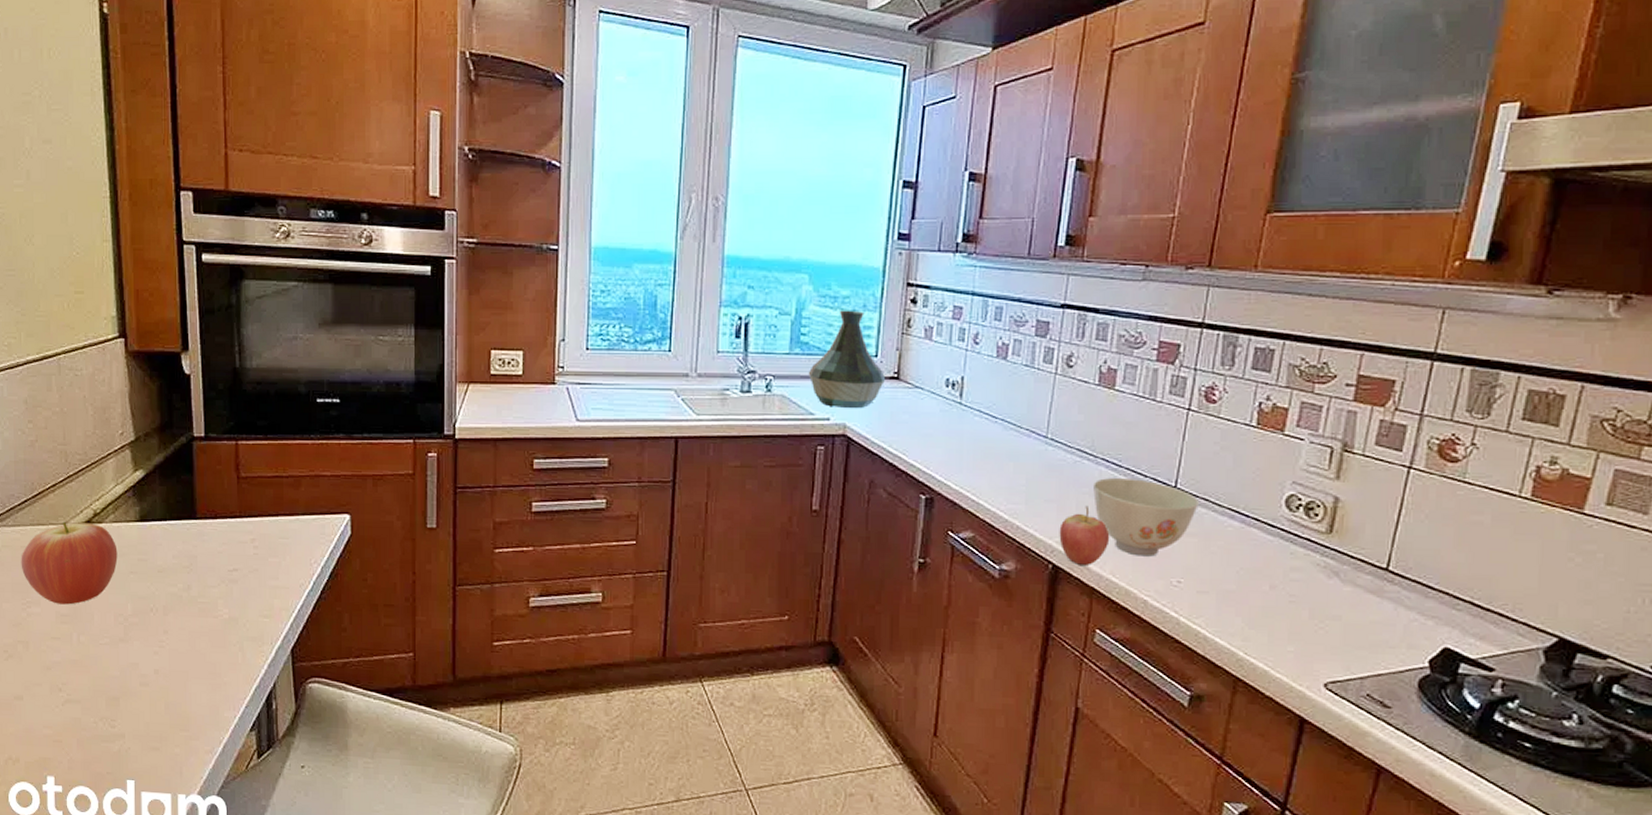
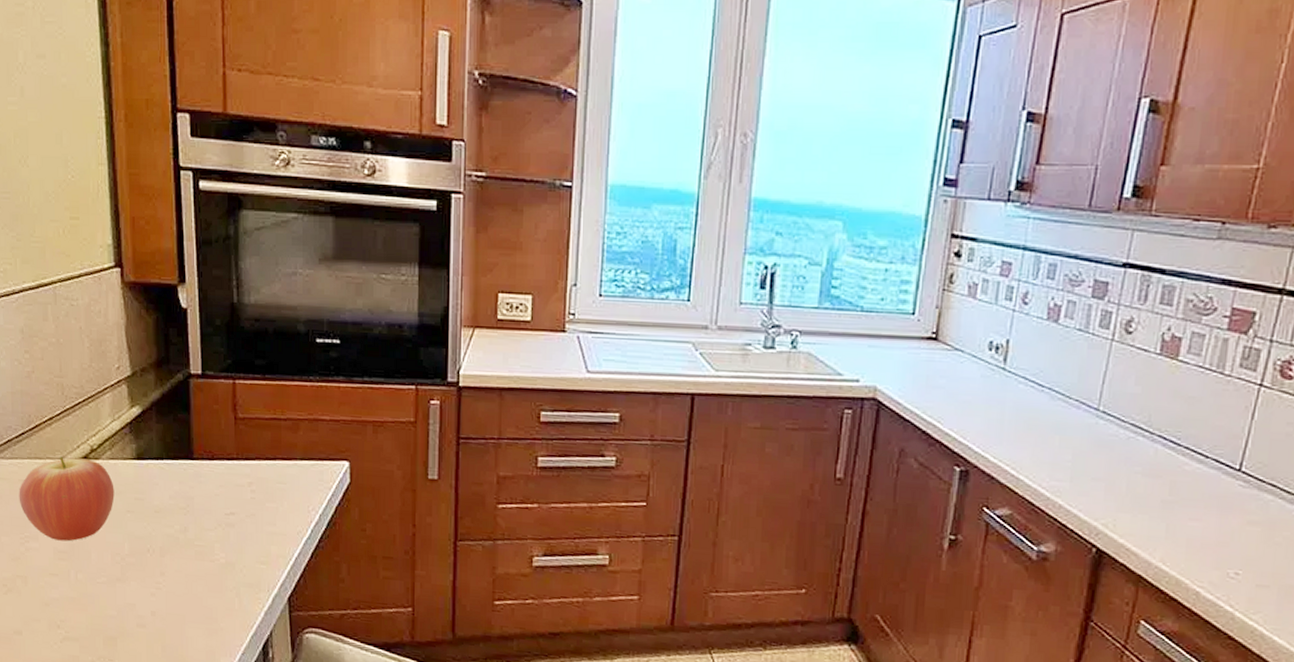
vase: present [808,310,886,409] -> none [837,261,923,371]
fruit: present [1059,505,1110,565] -> none [1105,486,1163,551]
bowl: present [1093,478,1199,557] -> none [1146,457,1265,545]

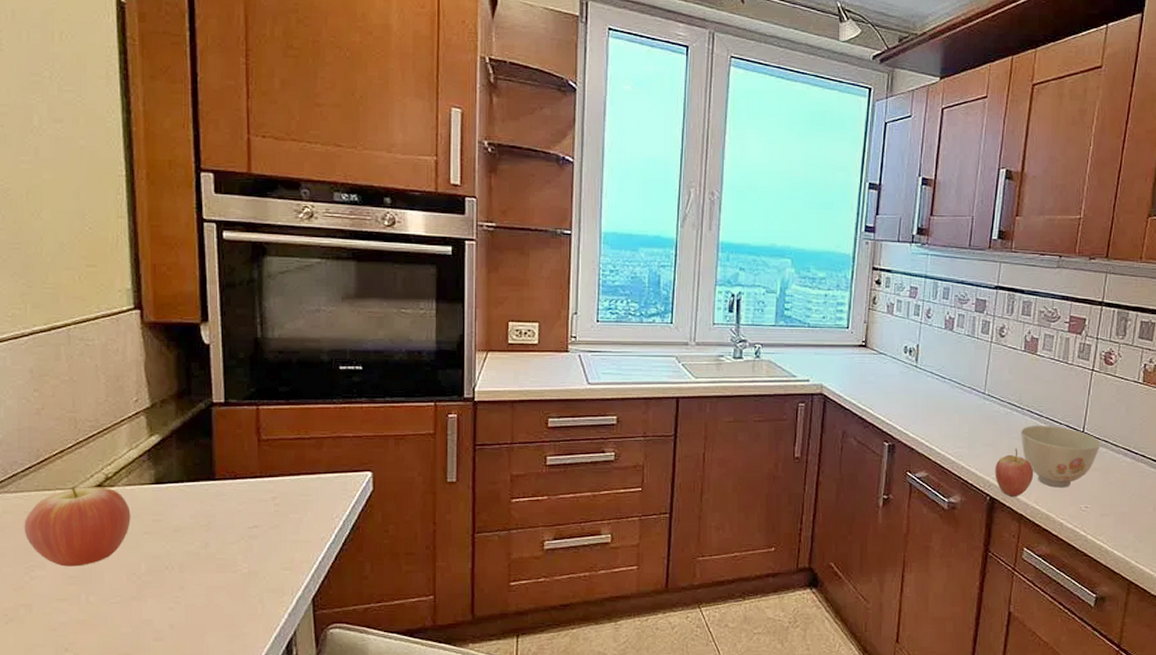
fruit: none [1105,486,1163,551] -> present [995,448,1034,496]
bowl: none [1146,457,1265,545] -> present [1021,426,1101,488]

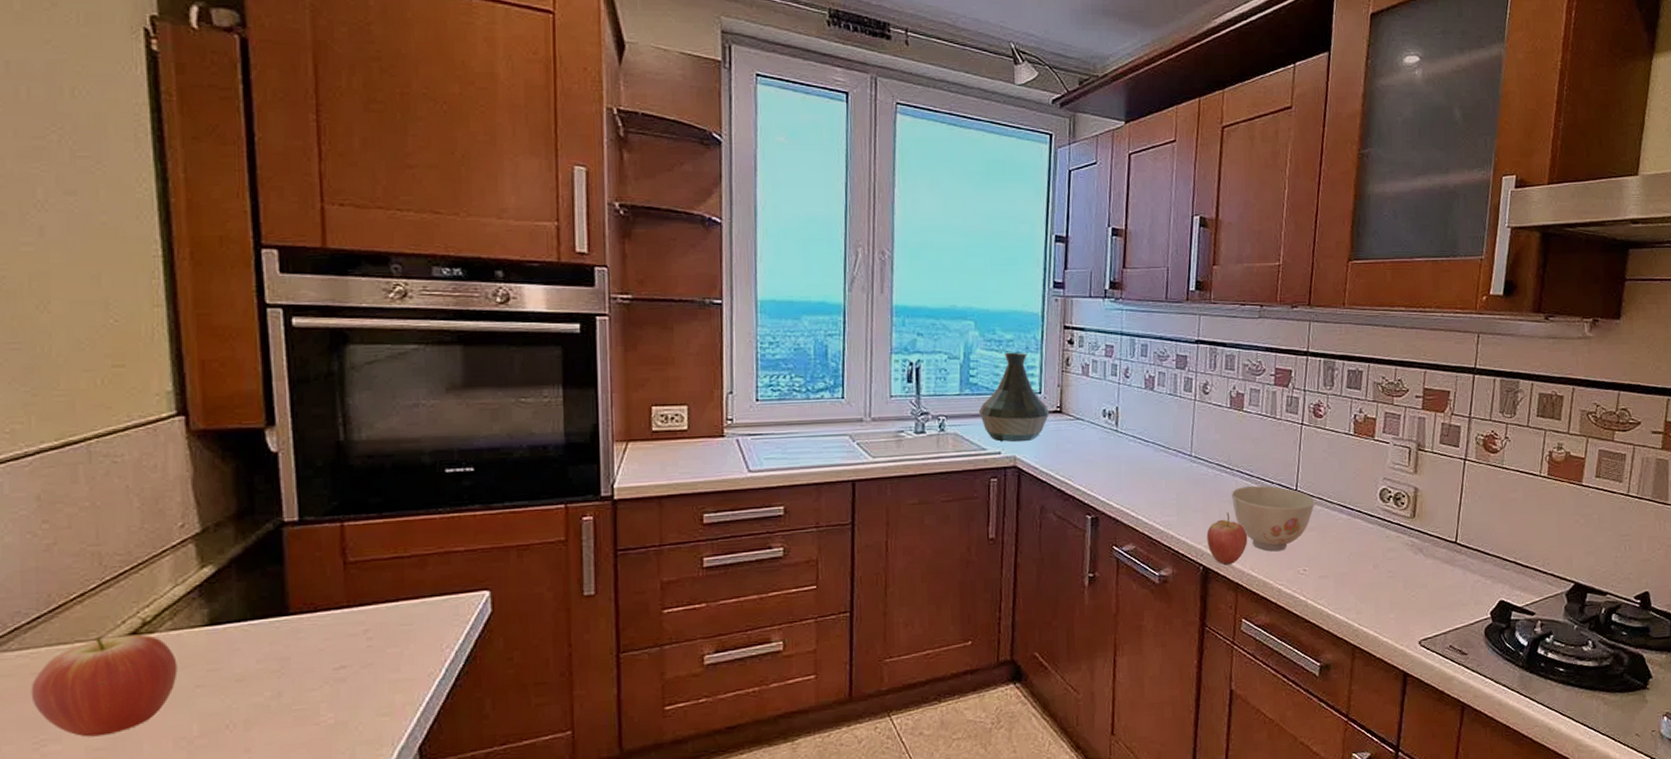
vase: none [791,289,856,372] -> present [978,352,1050,443]

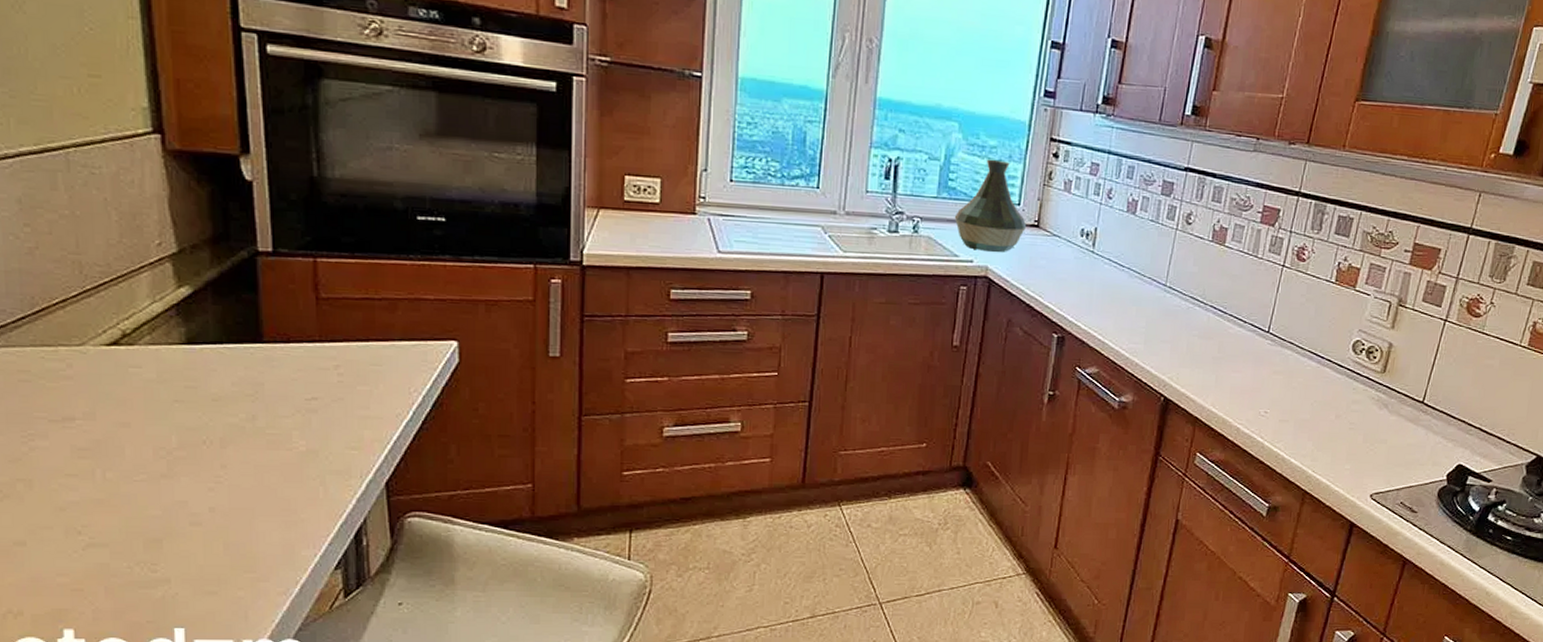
fruit: present [31,634,178,737] -> none [18,342,157,437]
fruit: present [1206,512,1248,564] -> none [1171,346,1213,398]
bowl: present [1232,486,1315,552] -> none [1201,323,1286,391]

